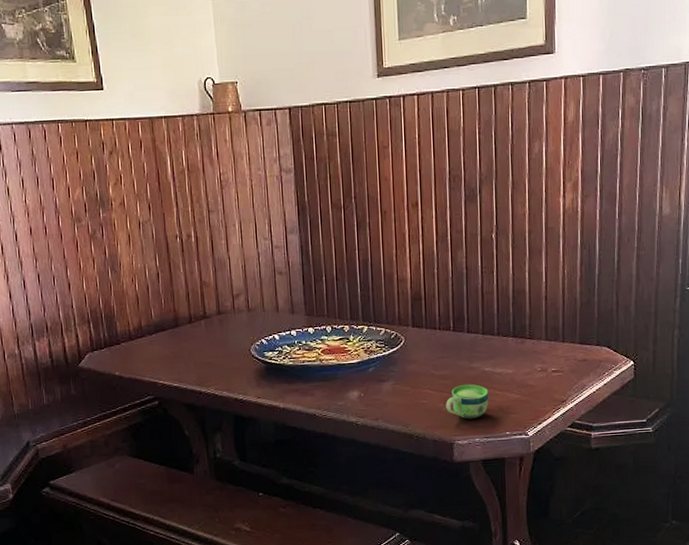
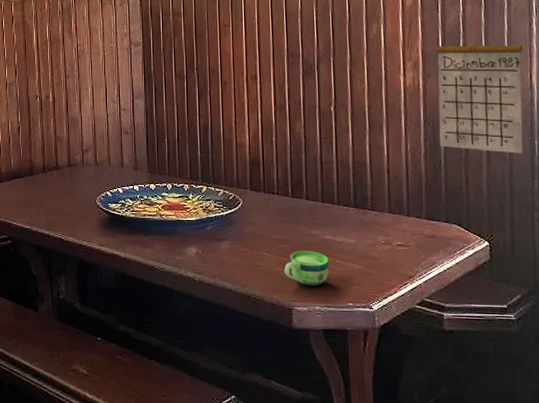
calendar: none [594,136,675,273] -> present [436,20,524,154]

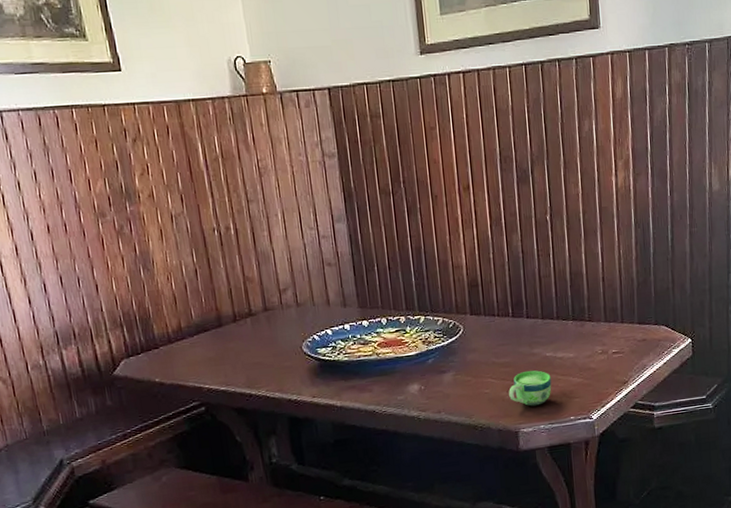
calendar: present [436,20,524,154] -> none [645,112,722,250]

